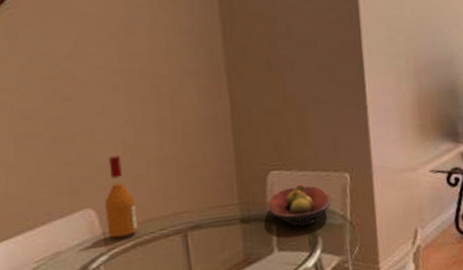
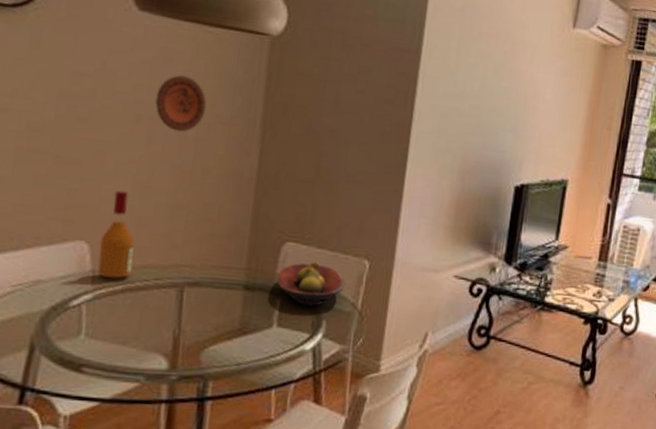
decorative plate: none [127,39,173,92] -> present [155,74,207,132]

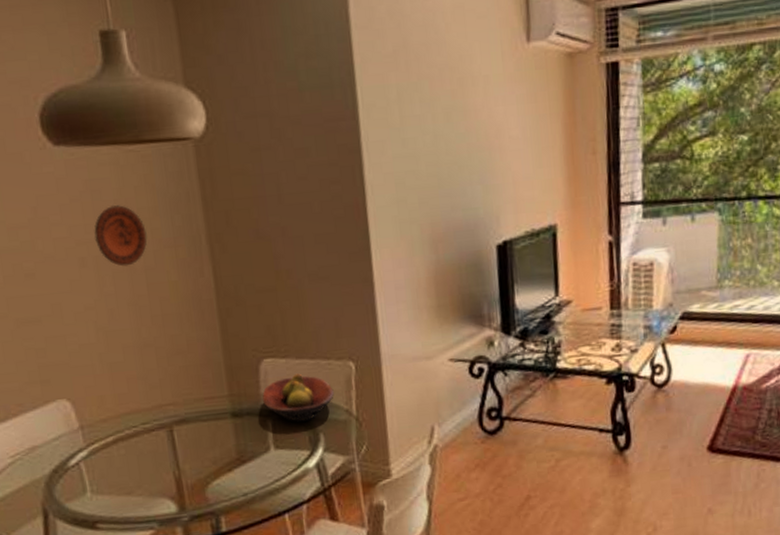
wine bottle: present [97,190,135,278] -> none [80,340,118,432]

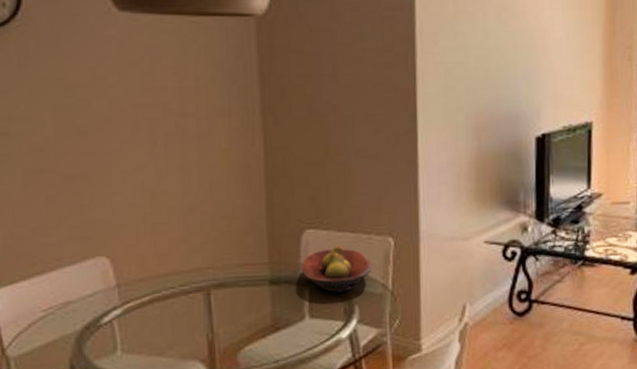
decorative plate: present [94,204,147,267] -> none [150,71,202,131]

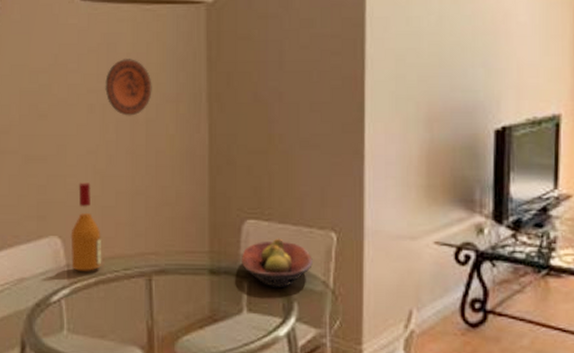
wine bottle: none [120,200,156,290] -> present [70,183,102,271]
decorative plate: none [150,71,202,131] -> present [105,58,152,116]

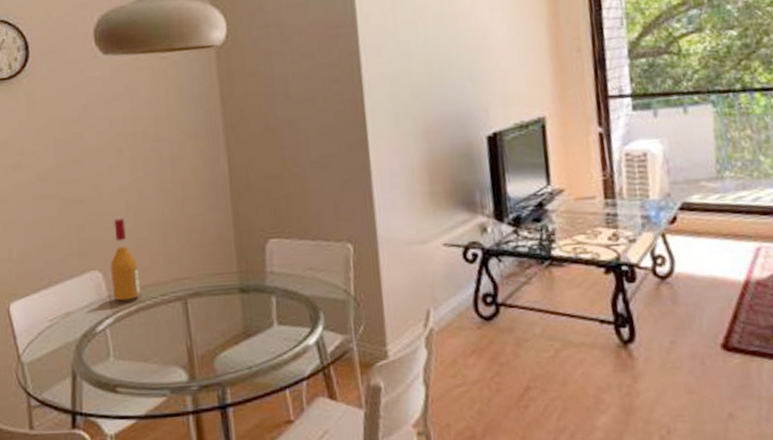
decorative plate: present [105,58,152,116] -> none [131,102,174,155]
fruit bowl: present [242,238,313,287] -> none [268,253,334,300]

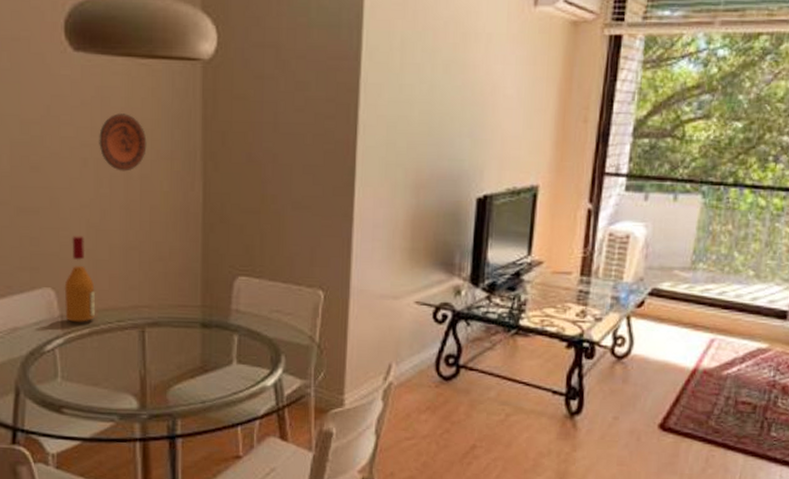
decorative plate: none [131,102,174,155] -> present [99,112,147,172]

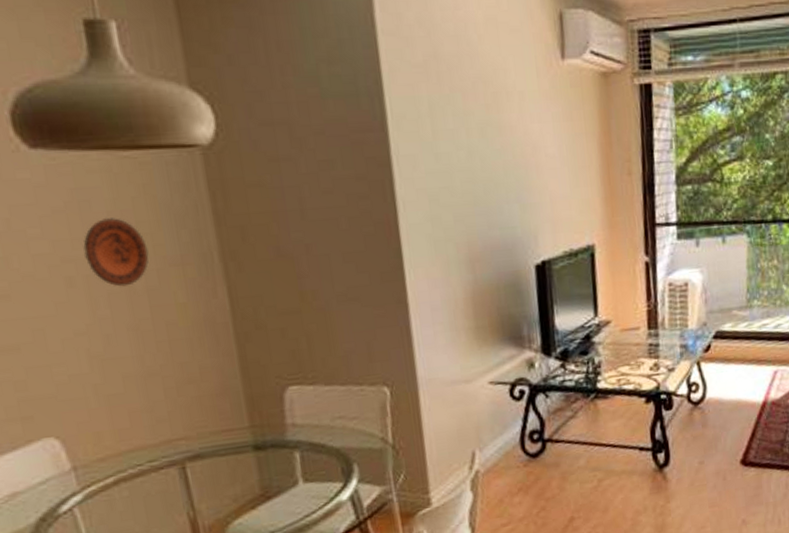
wine bottle: present [64,236,96,322] -> none [70,370,119,473]

